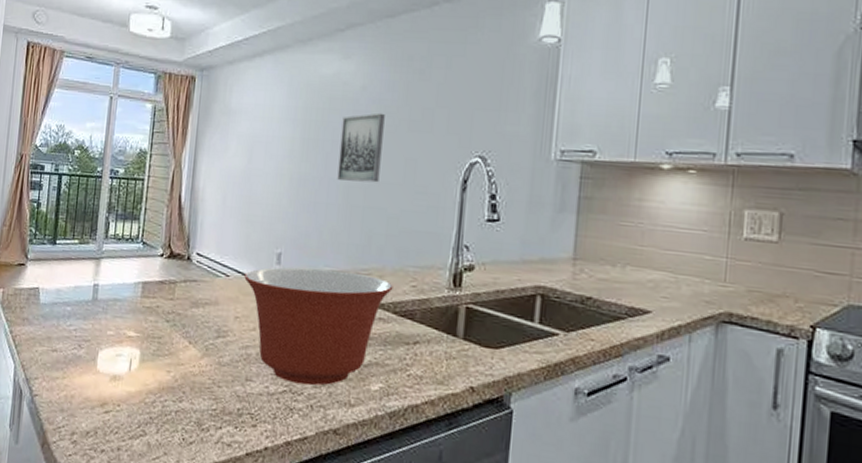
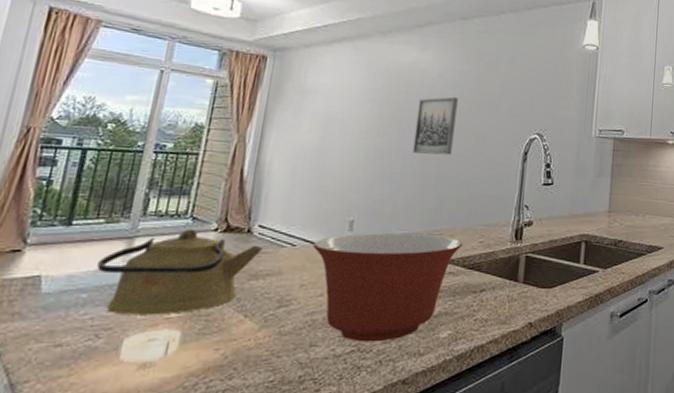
kettle: none [76,253,201,334] -> present [97,228,263,316]

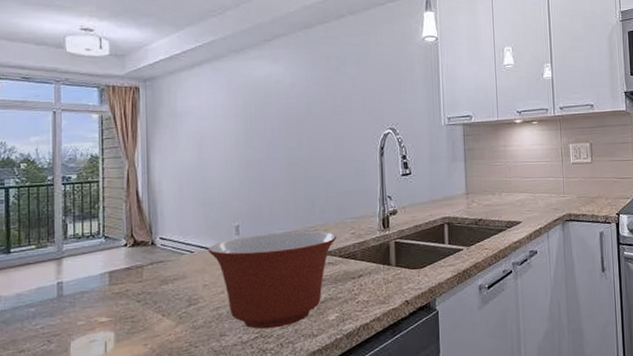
kettle: present [97,228,263,316] -> none [38,246,167,323]
wall art: present [412,96,458,155] -> none [278,103,315,159]

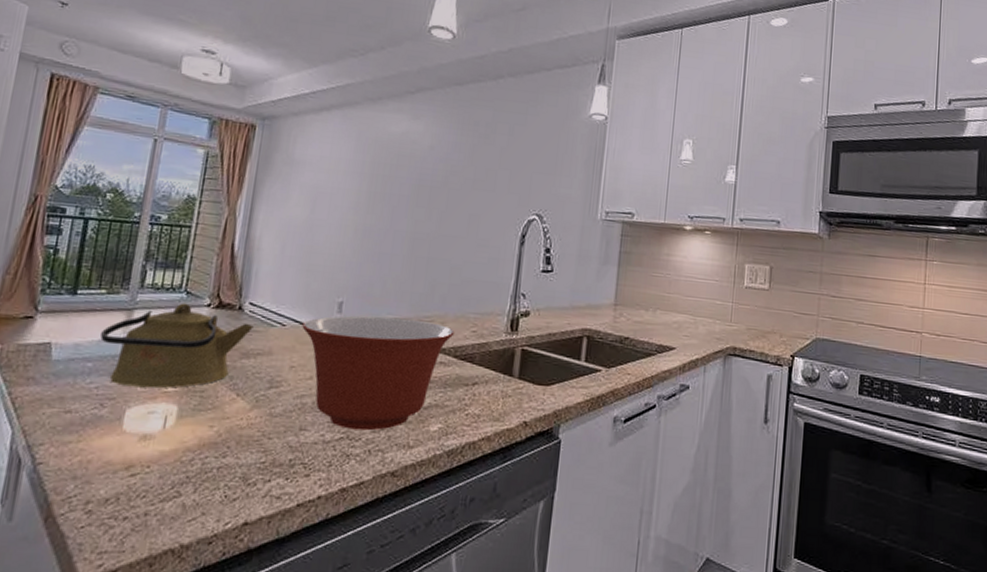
kettle: none [38,246,167,323] -> present [100,303,254,389]

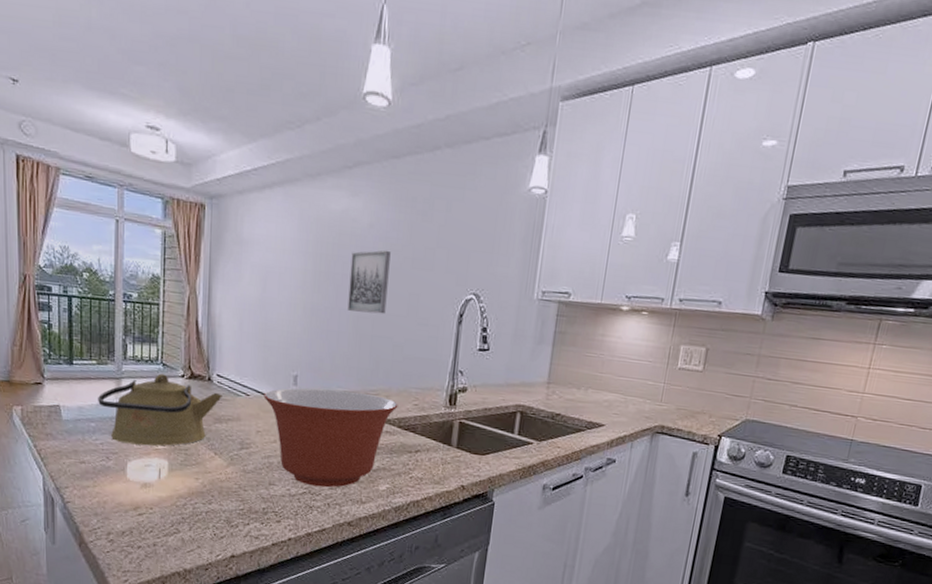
wall art: none [403,171,451,236] -> present [347,250,391,315]

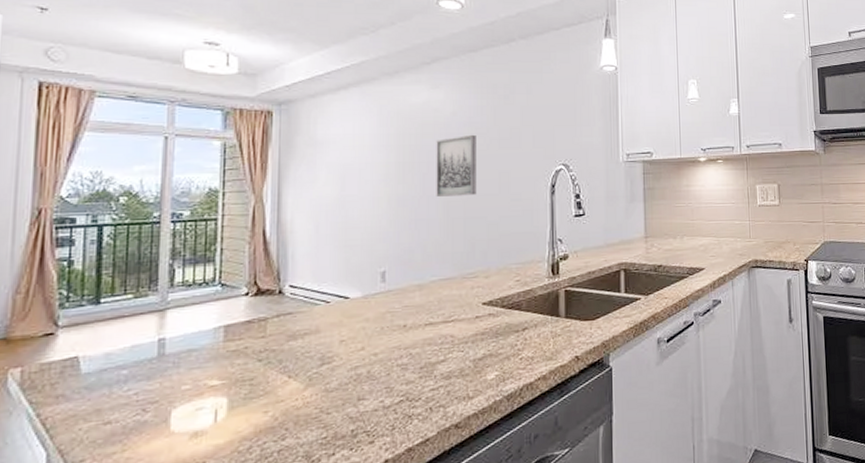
kettle: present [98,373,222,446] -> none [133,295,297,388]
mixing bowl: present [264,388,398,488] -> none [347,277,499,391]

